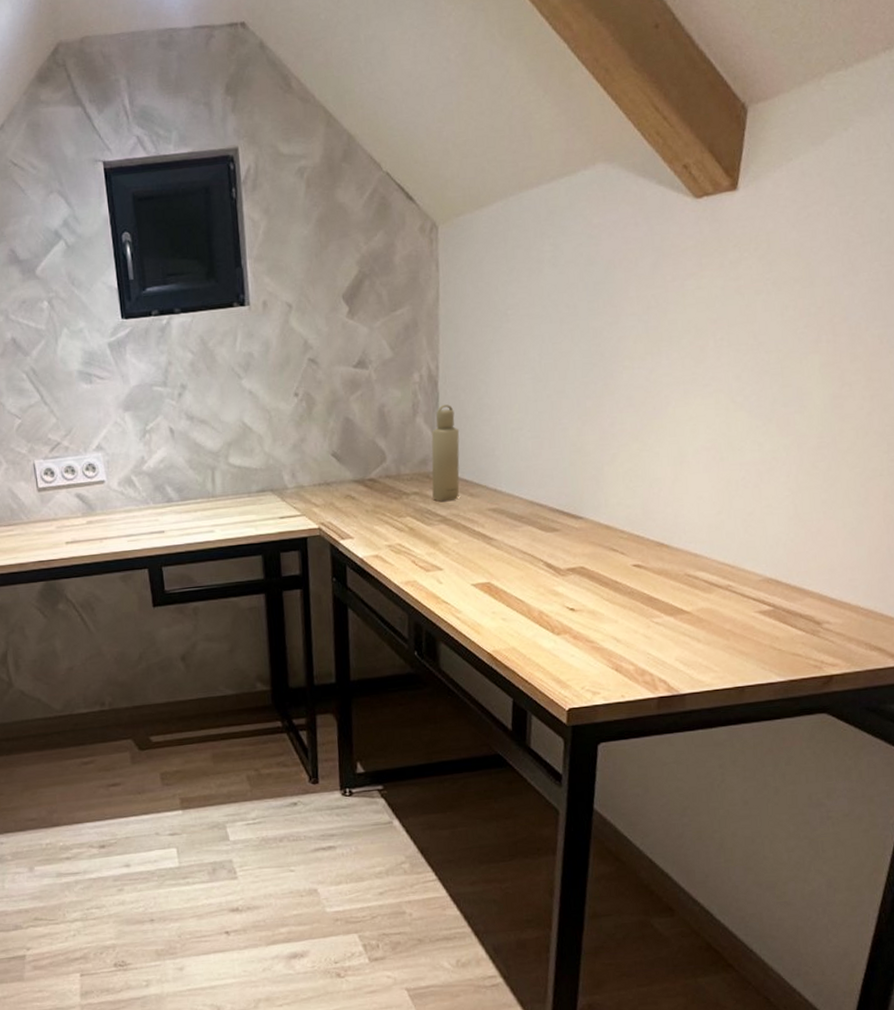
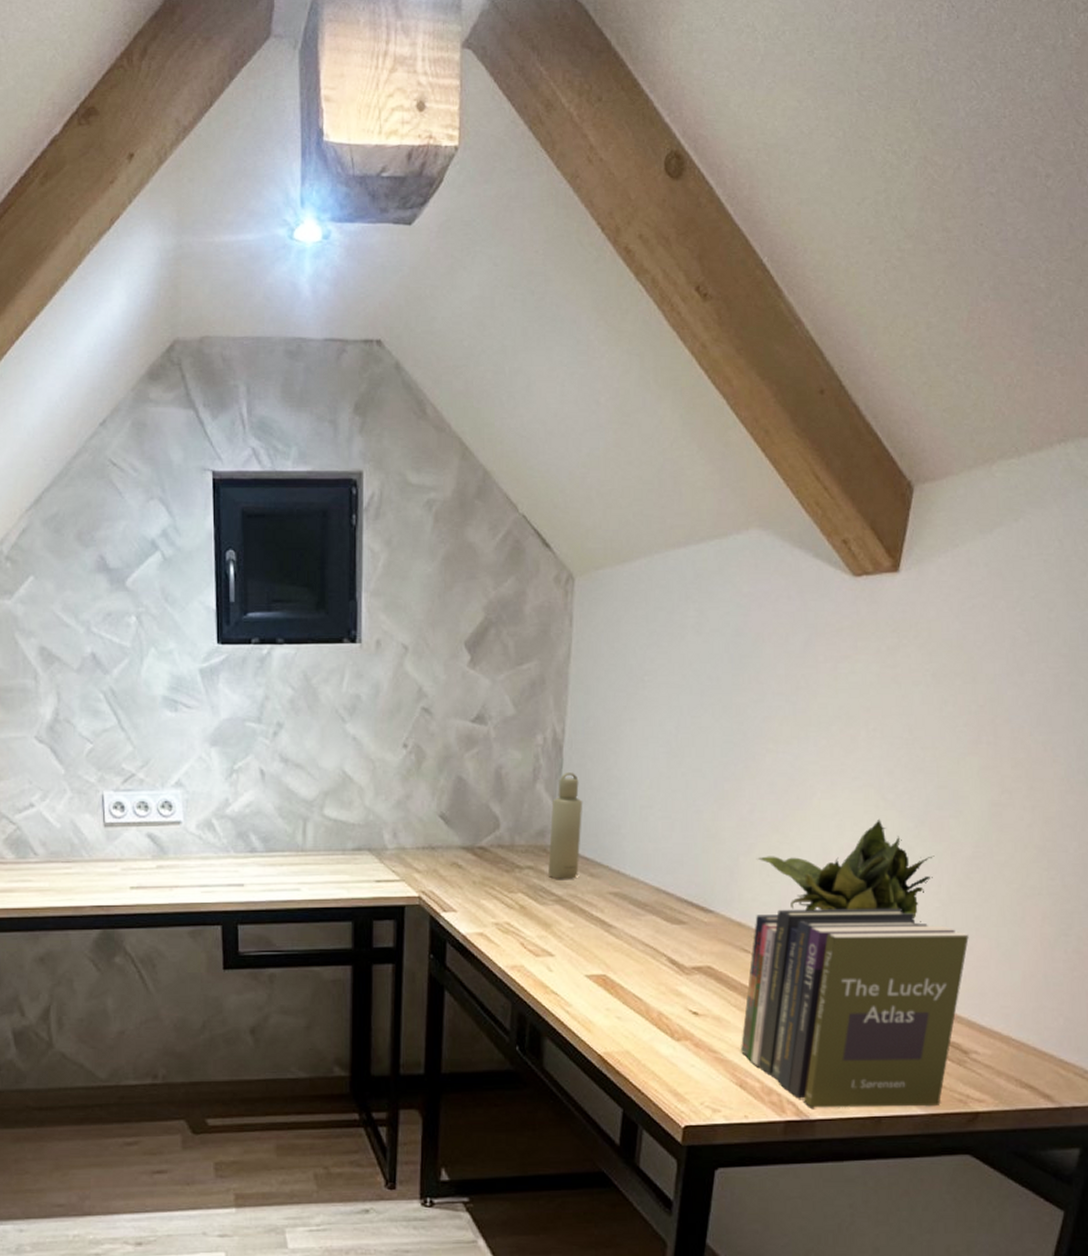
books: none [614,499,817,683] -> present [741,908,969,1107]
potted plant: none [620,420,783,514] -> present [757,818,935,925]

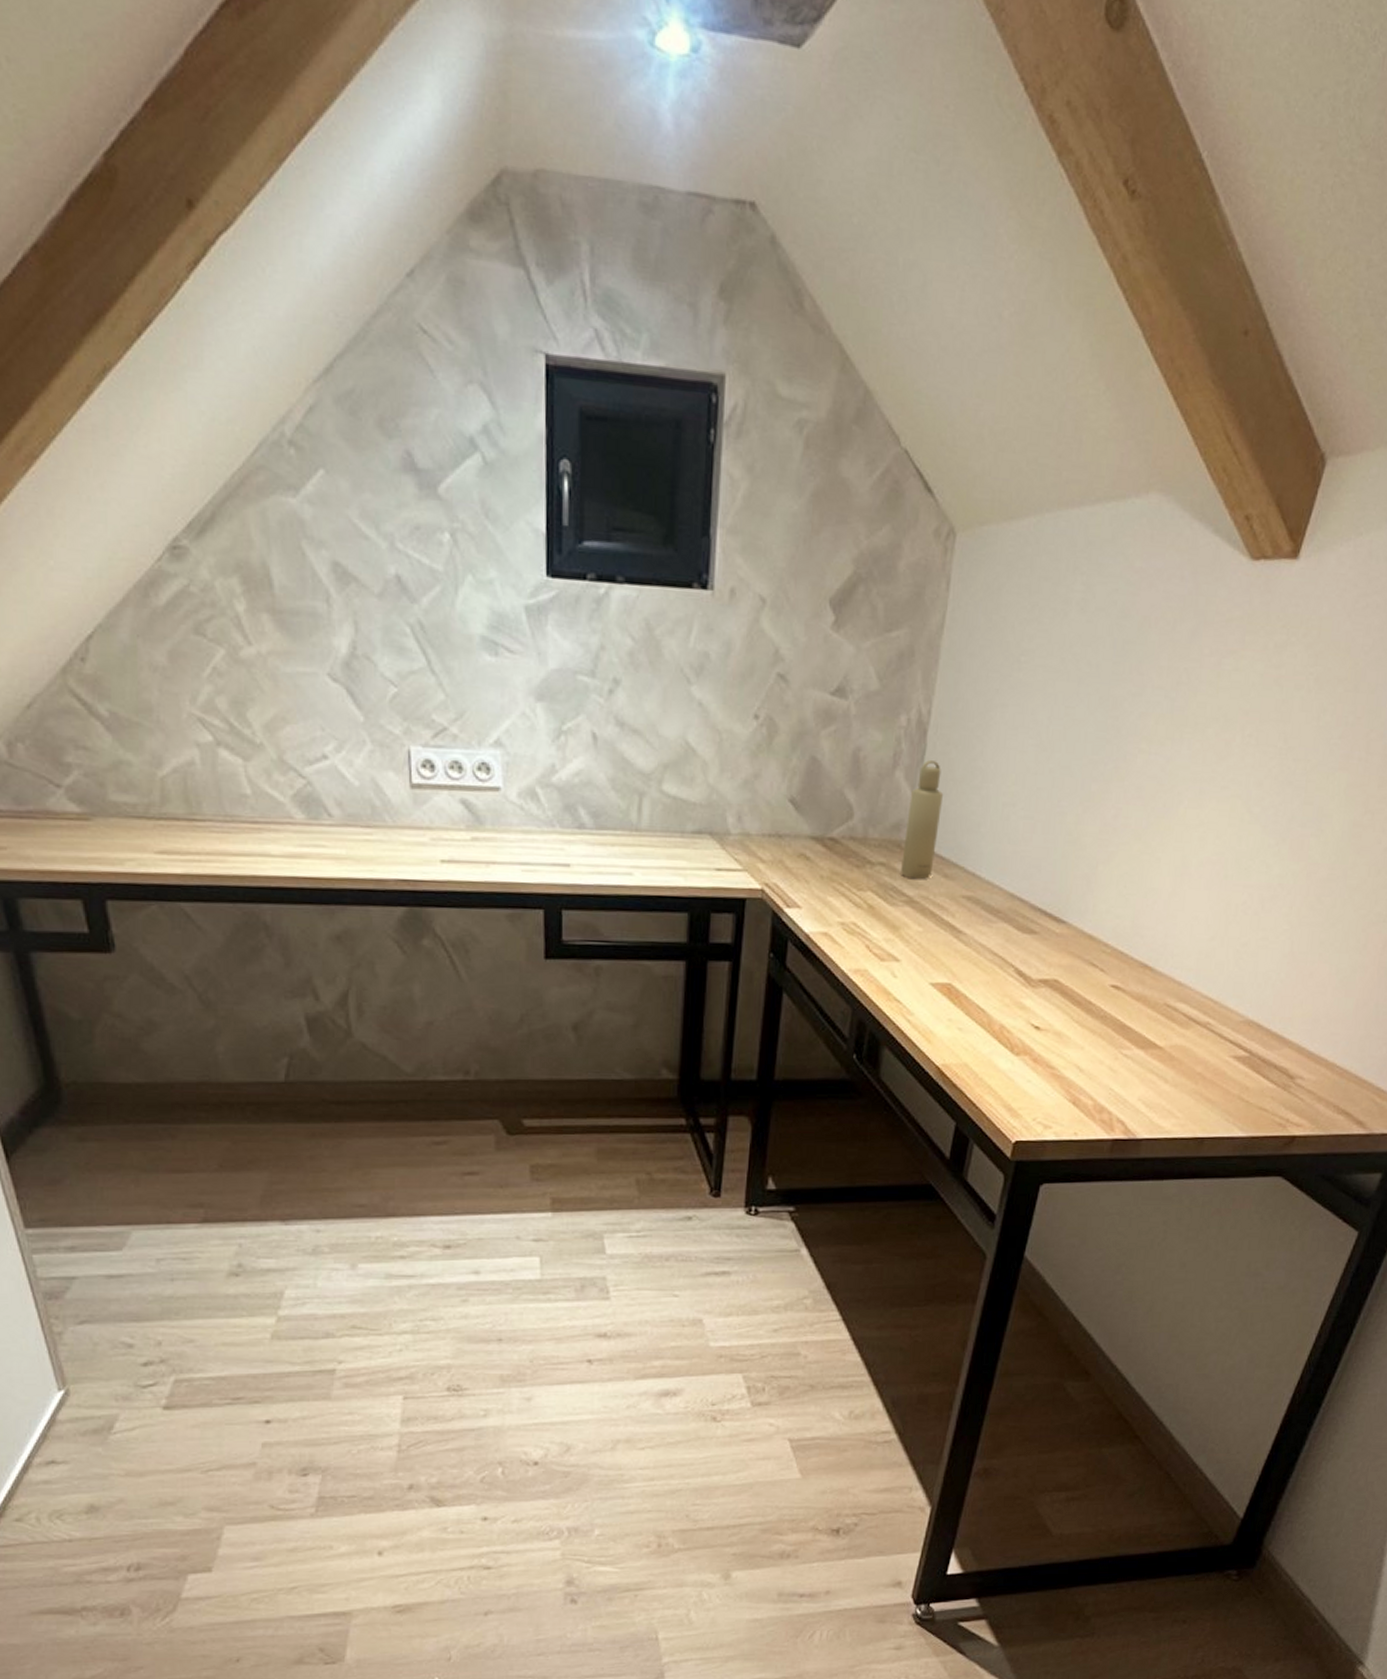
books: present [741,908,969,1107] -> none [1078,923,1312,1129]
potted plant: present [757,818,935,925] -> none [1116,833,1291,947]

